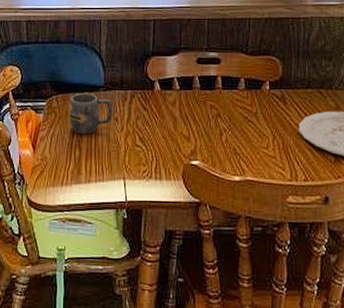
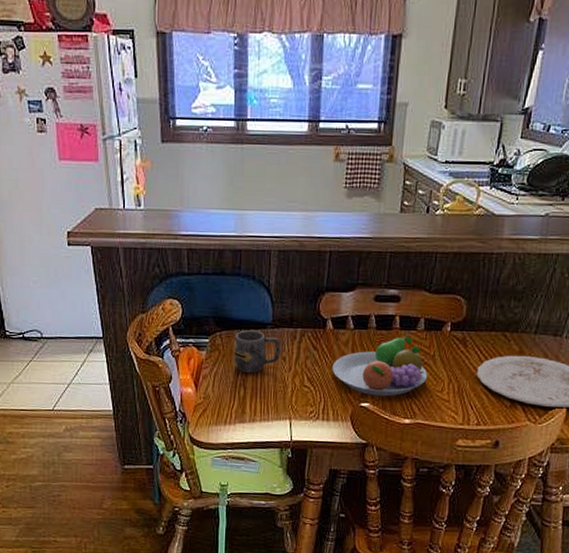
fruit bowl: none [162,96,253,154] -> present [332,337,428,397]

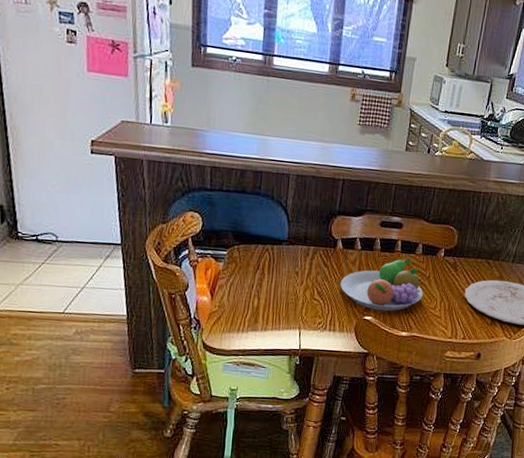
mug: present [232,330,280,374] -> none [248,245,294,286]

